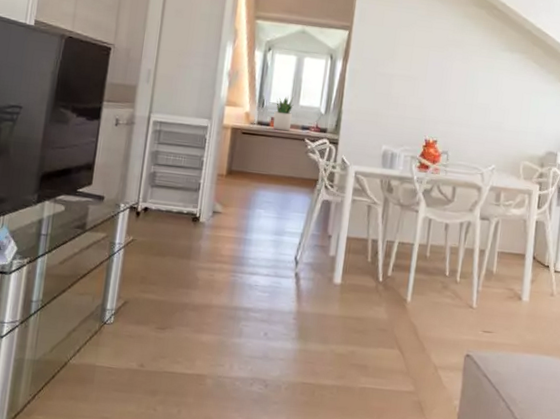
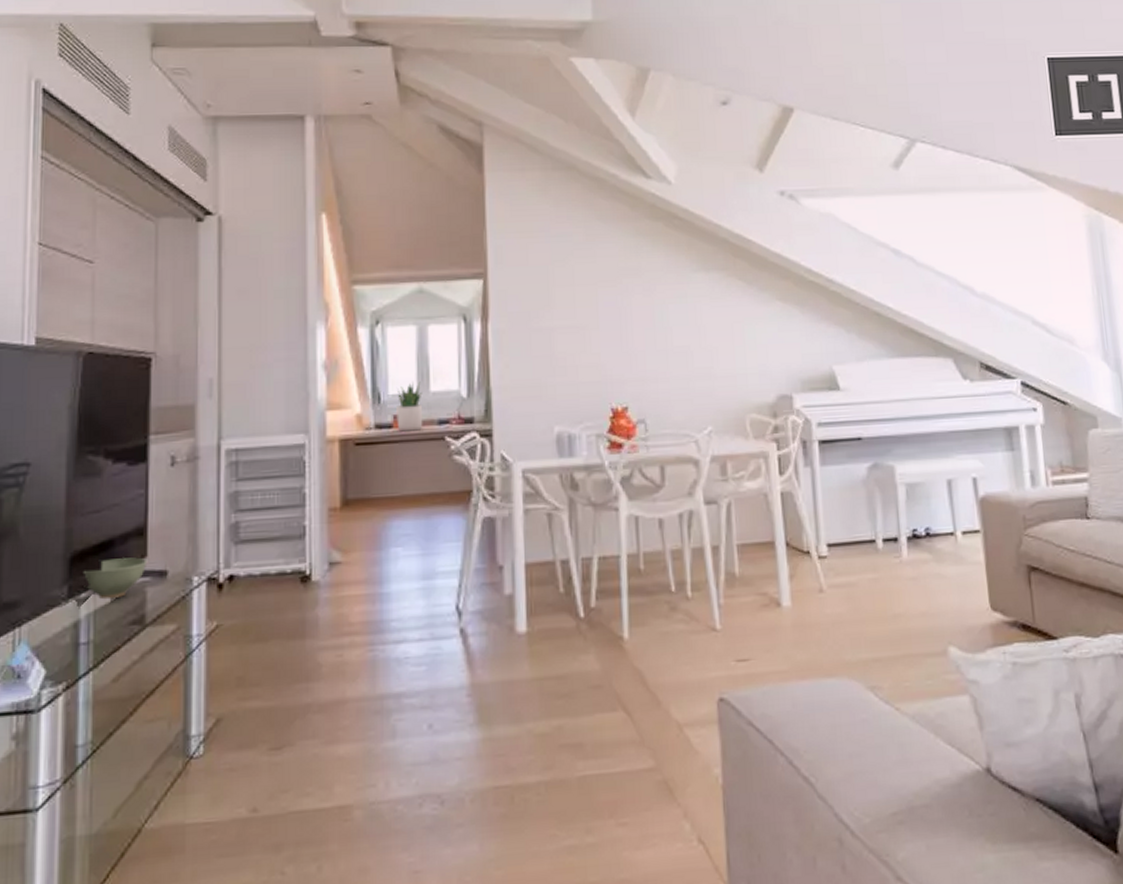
bowl: none [48,181,92,209] -> present [84,557,148,600]

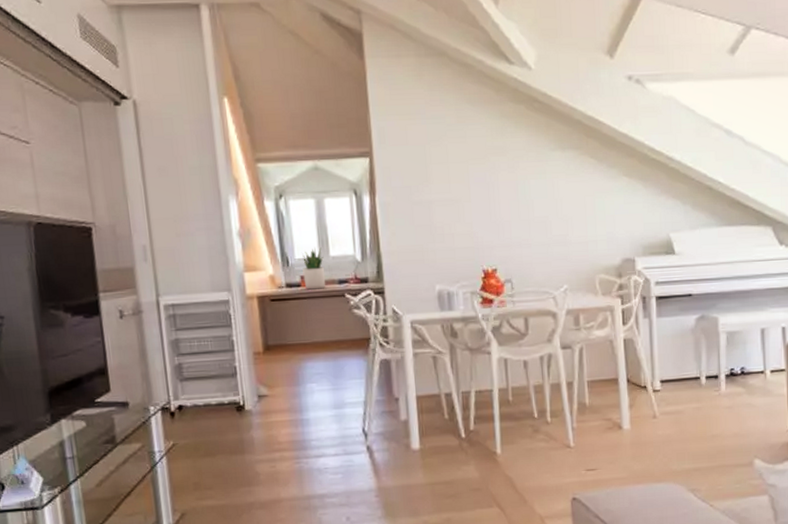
bowl: present [84,557,148,600] -> none [61,392,112,425]

